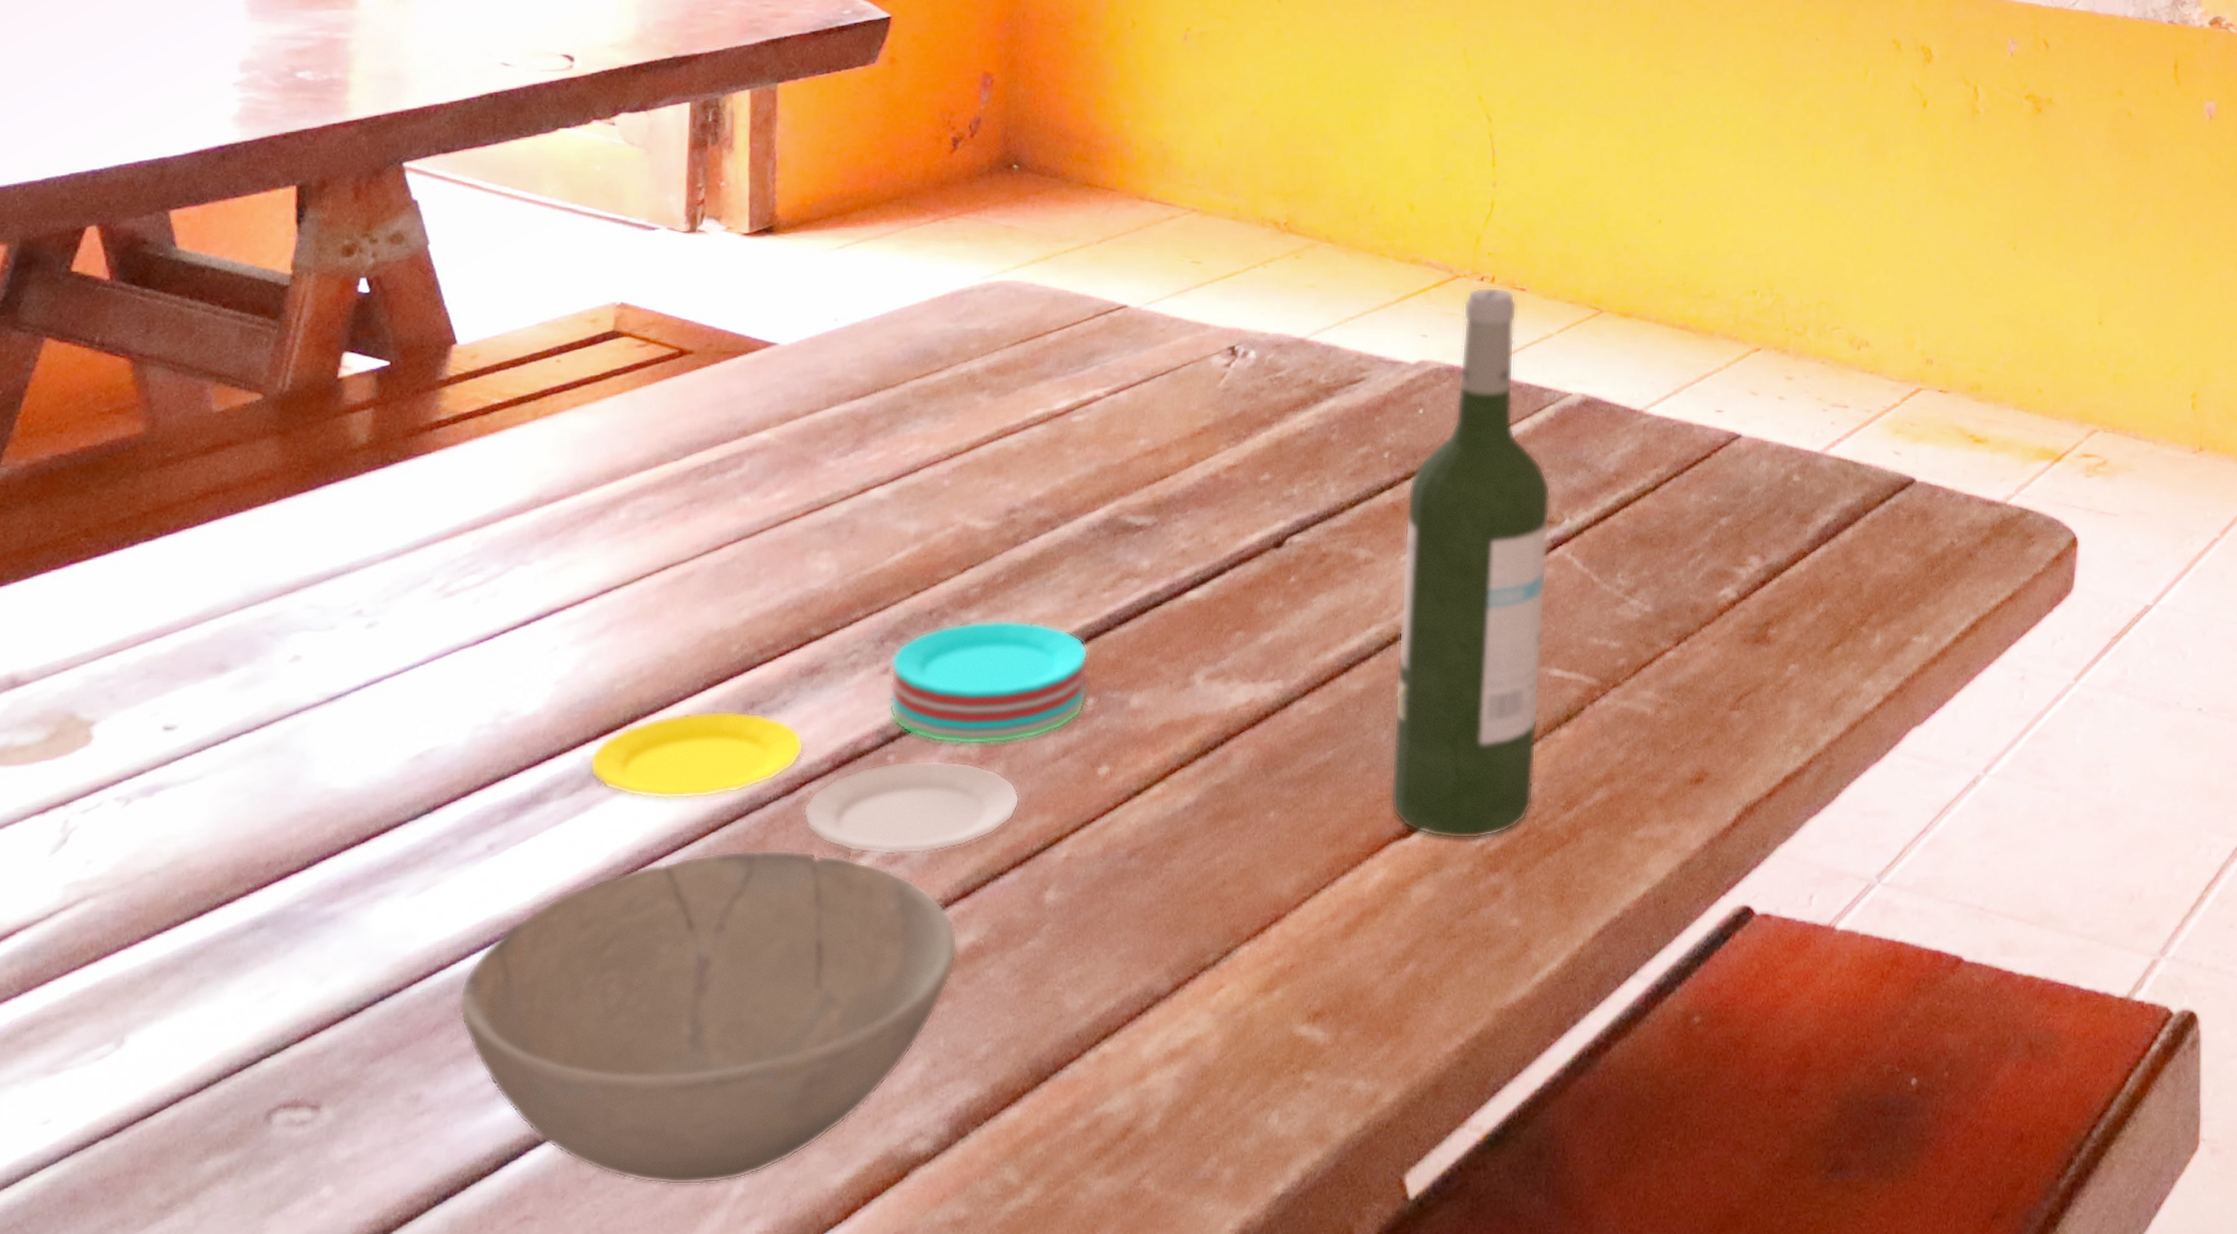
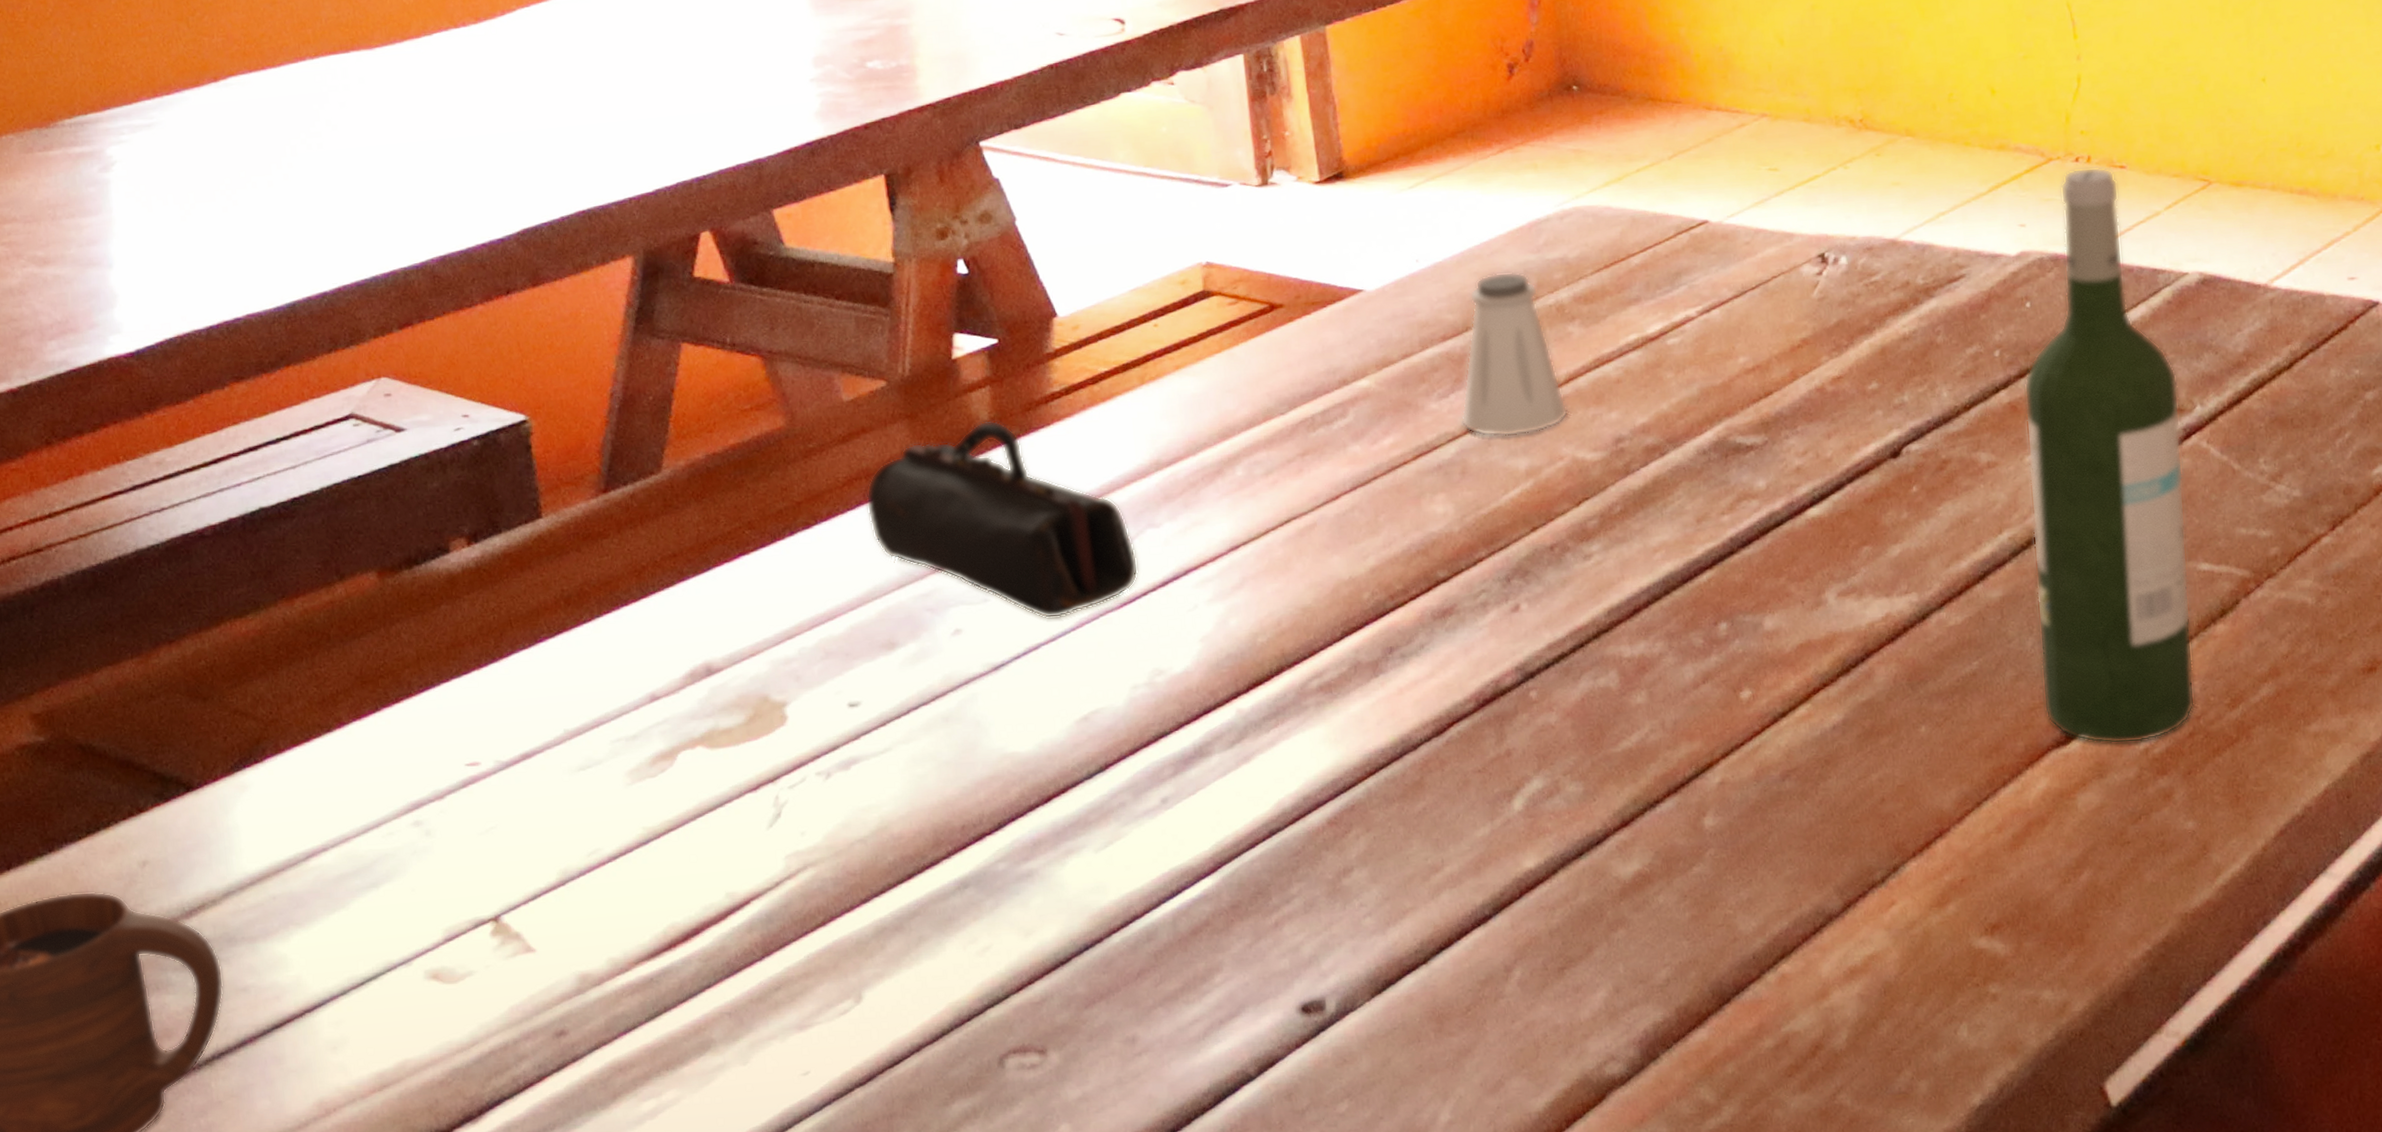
pencil case: none [219,443,502,651] -> present [866,420,1139,619]
bowl: present [459,850,958,1186] -> none [1157,789,1625,1114]
plate: present [589,620,1089,855] -> none [1243,549,1720,790]
saltshaker: none [857,338,965,500] -> present [1460,271,1568,437]

